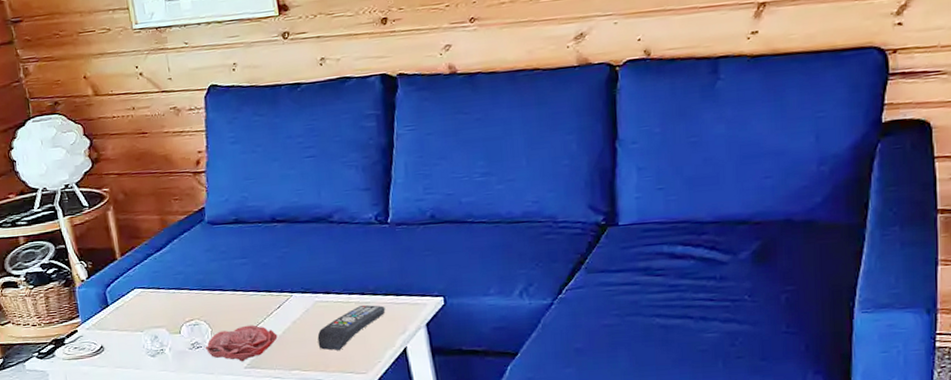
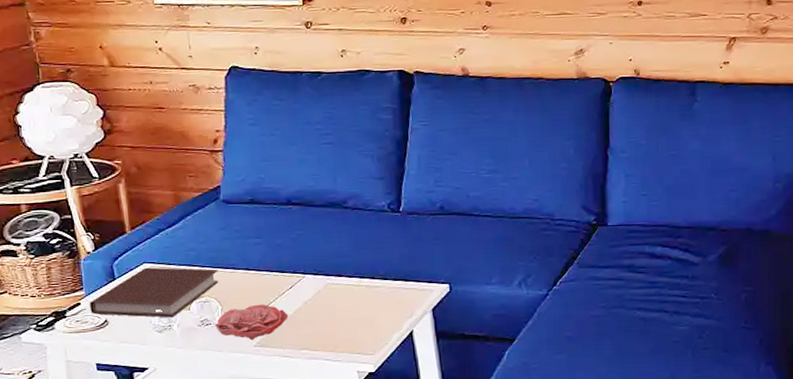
notebook: none [86,291,208,342] -> present [90,267,219,318]
remote control: present [317,305,386,351] -> none [328,289,394,332]

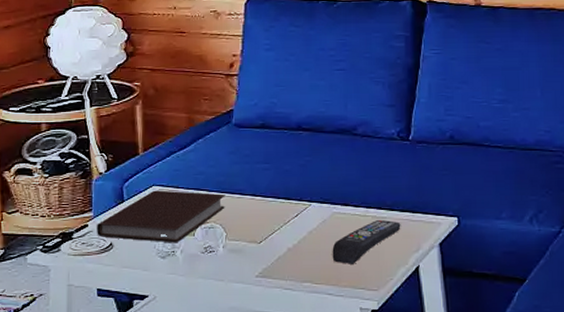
flower: present [214,304,288,340] -> none [217,232,292,270]
remote control: none [328,289,394,332] -> present [332,220,401,264]

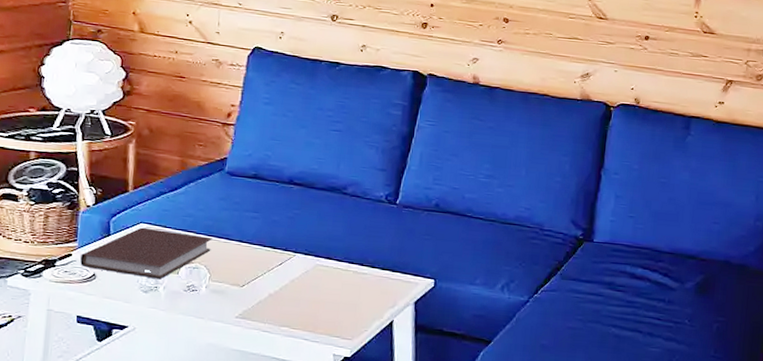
remote control: present [332,220,401,264] -> none [311,275,380,314]

